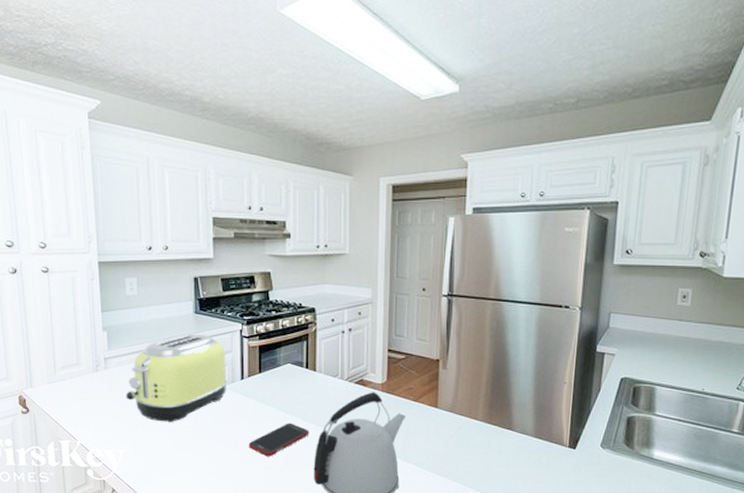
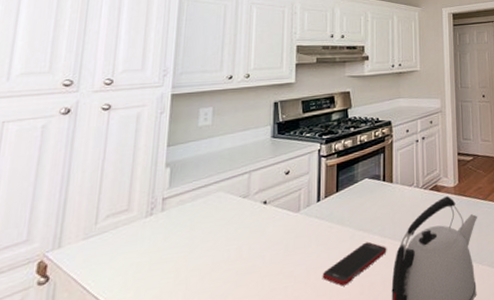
toaster: present [125,333,228,422] -> none [182,158,303,266]

